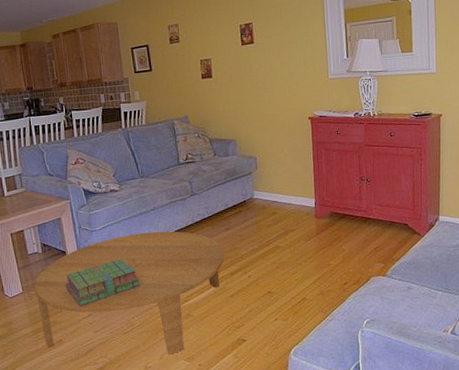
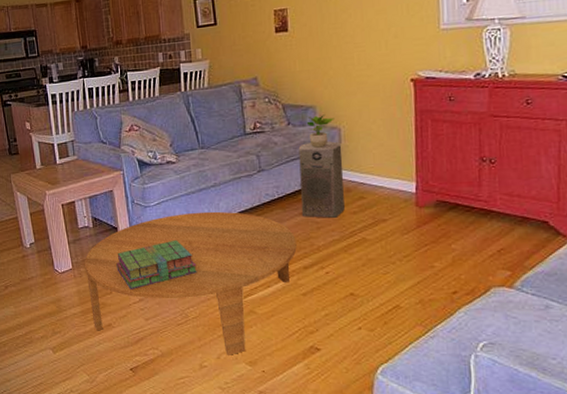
air purifier: none [223,168,262,232] -> present [298,141,345,218]
potted plant: none [229,146,251,174] -> present [306,114,334,148]

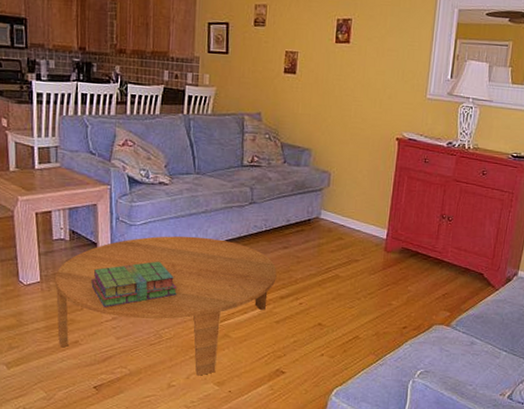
air purifier: present [298,141,345,218] -> none [285,182,330,254]
potted plant: present [306,114,334,148] -> none [301,157,326,189]

